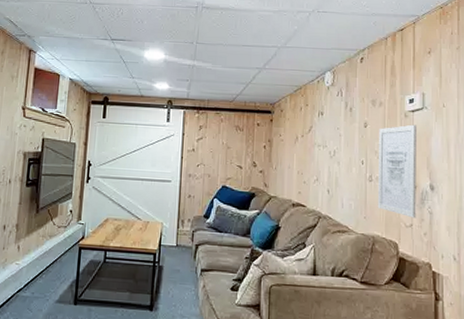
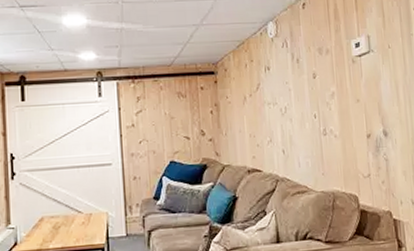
wall art: present [377,124,416,218] -> none [328,70,373,168]

